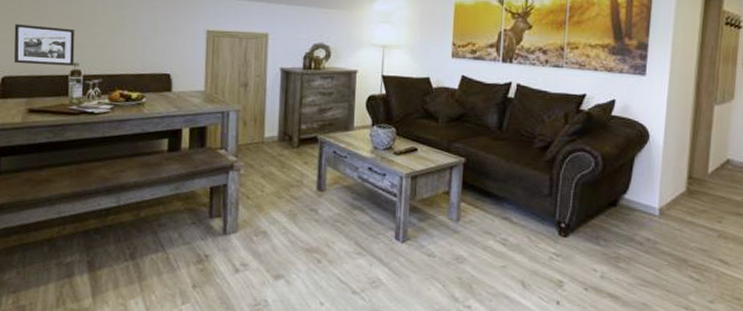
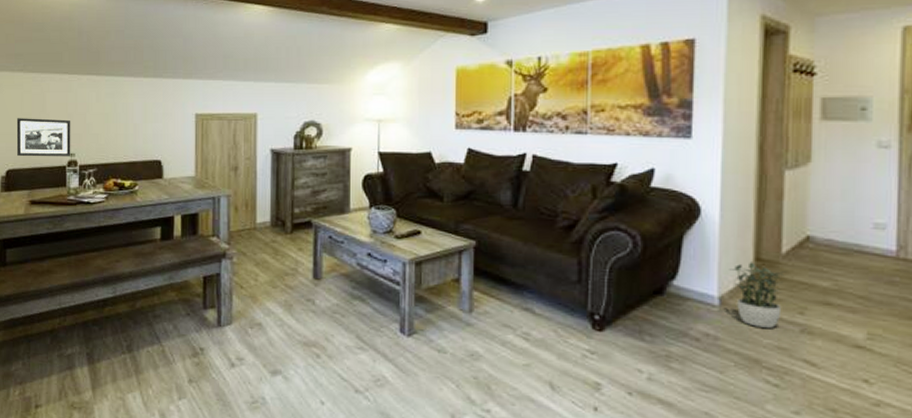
potted plant: none [668,180,711,234] -> present [729,262,787,328]

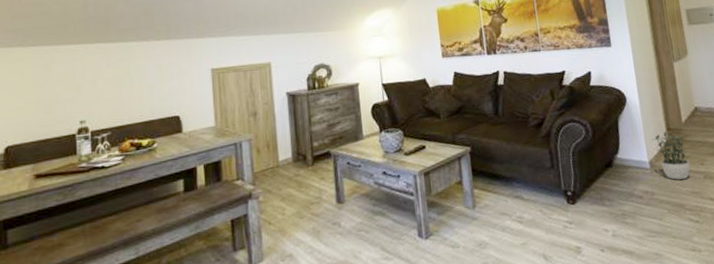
picture frame: present [16,118,71,157] -> none [16,88,81,132]

